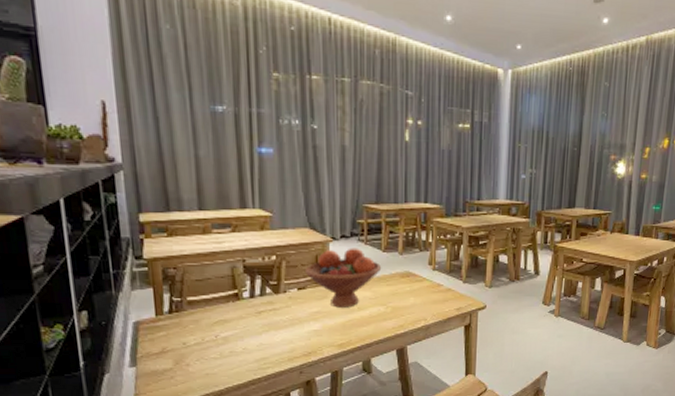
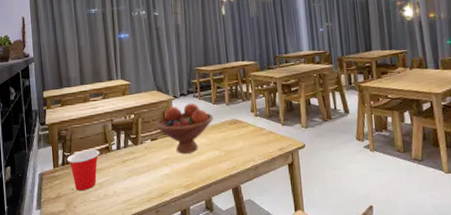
cup: none [176,295,224,345] -> present [67,149,99,190]

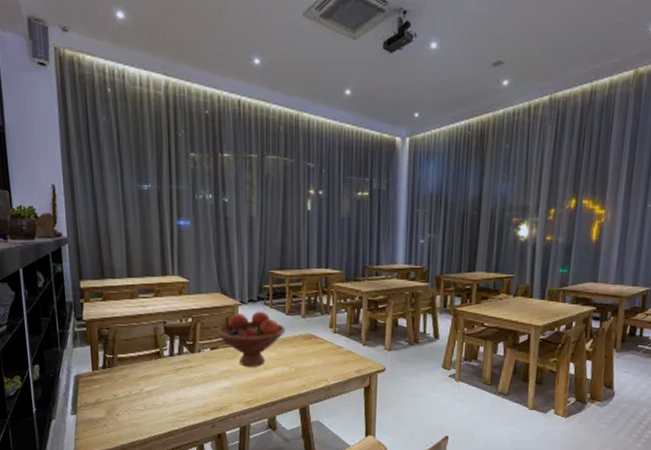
cup: present [67,149,99,190] -> none [109,353,148,398]

